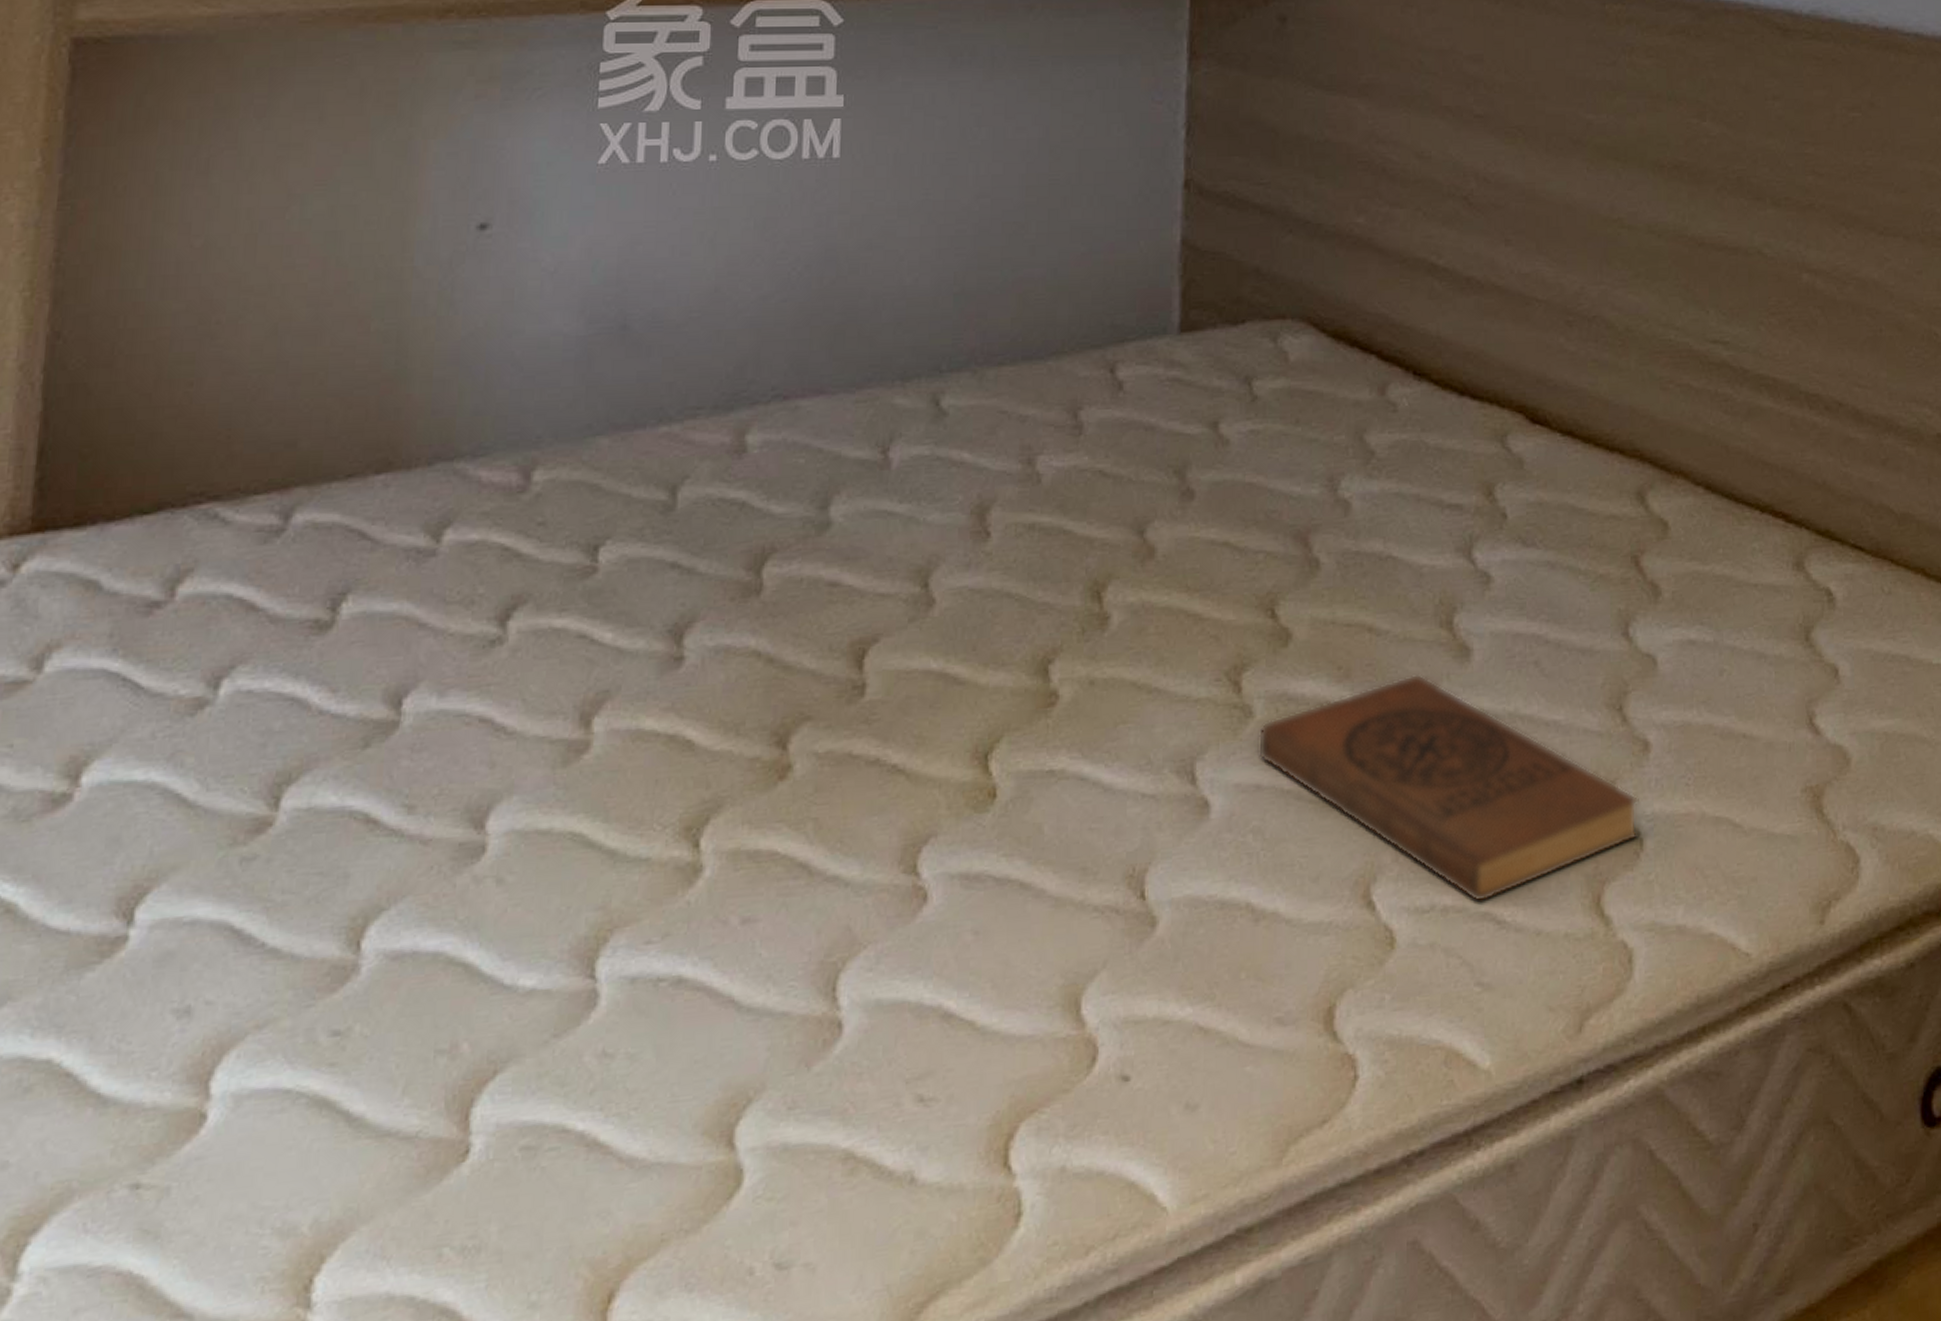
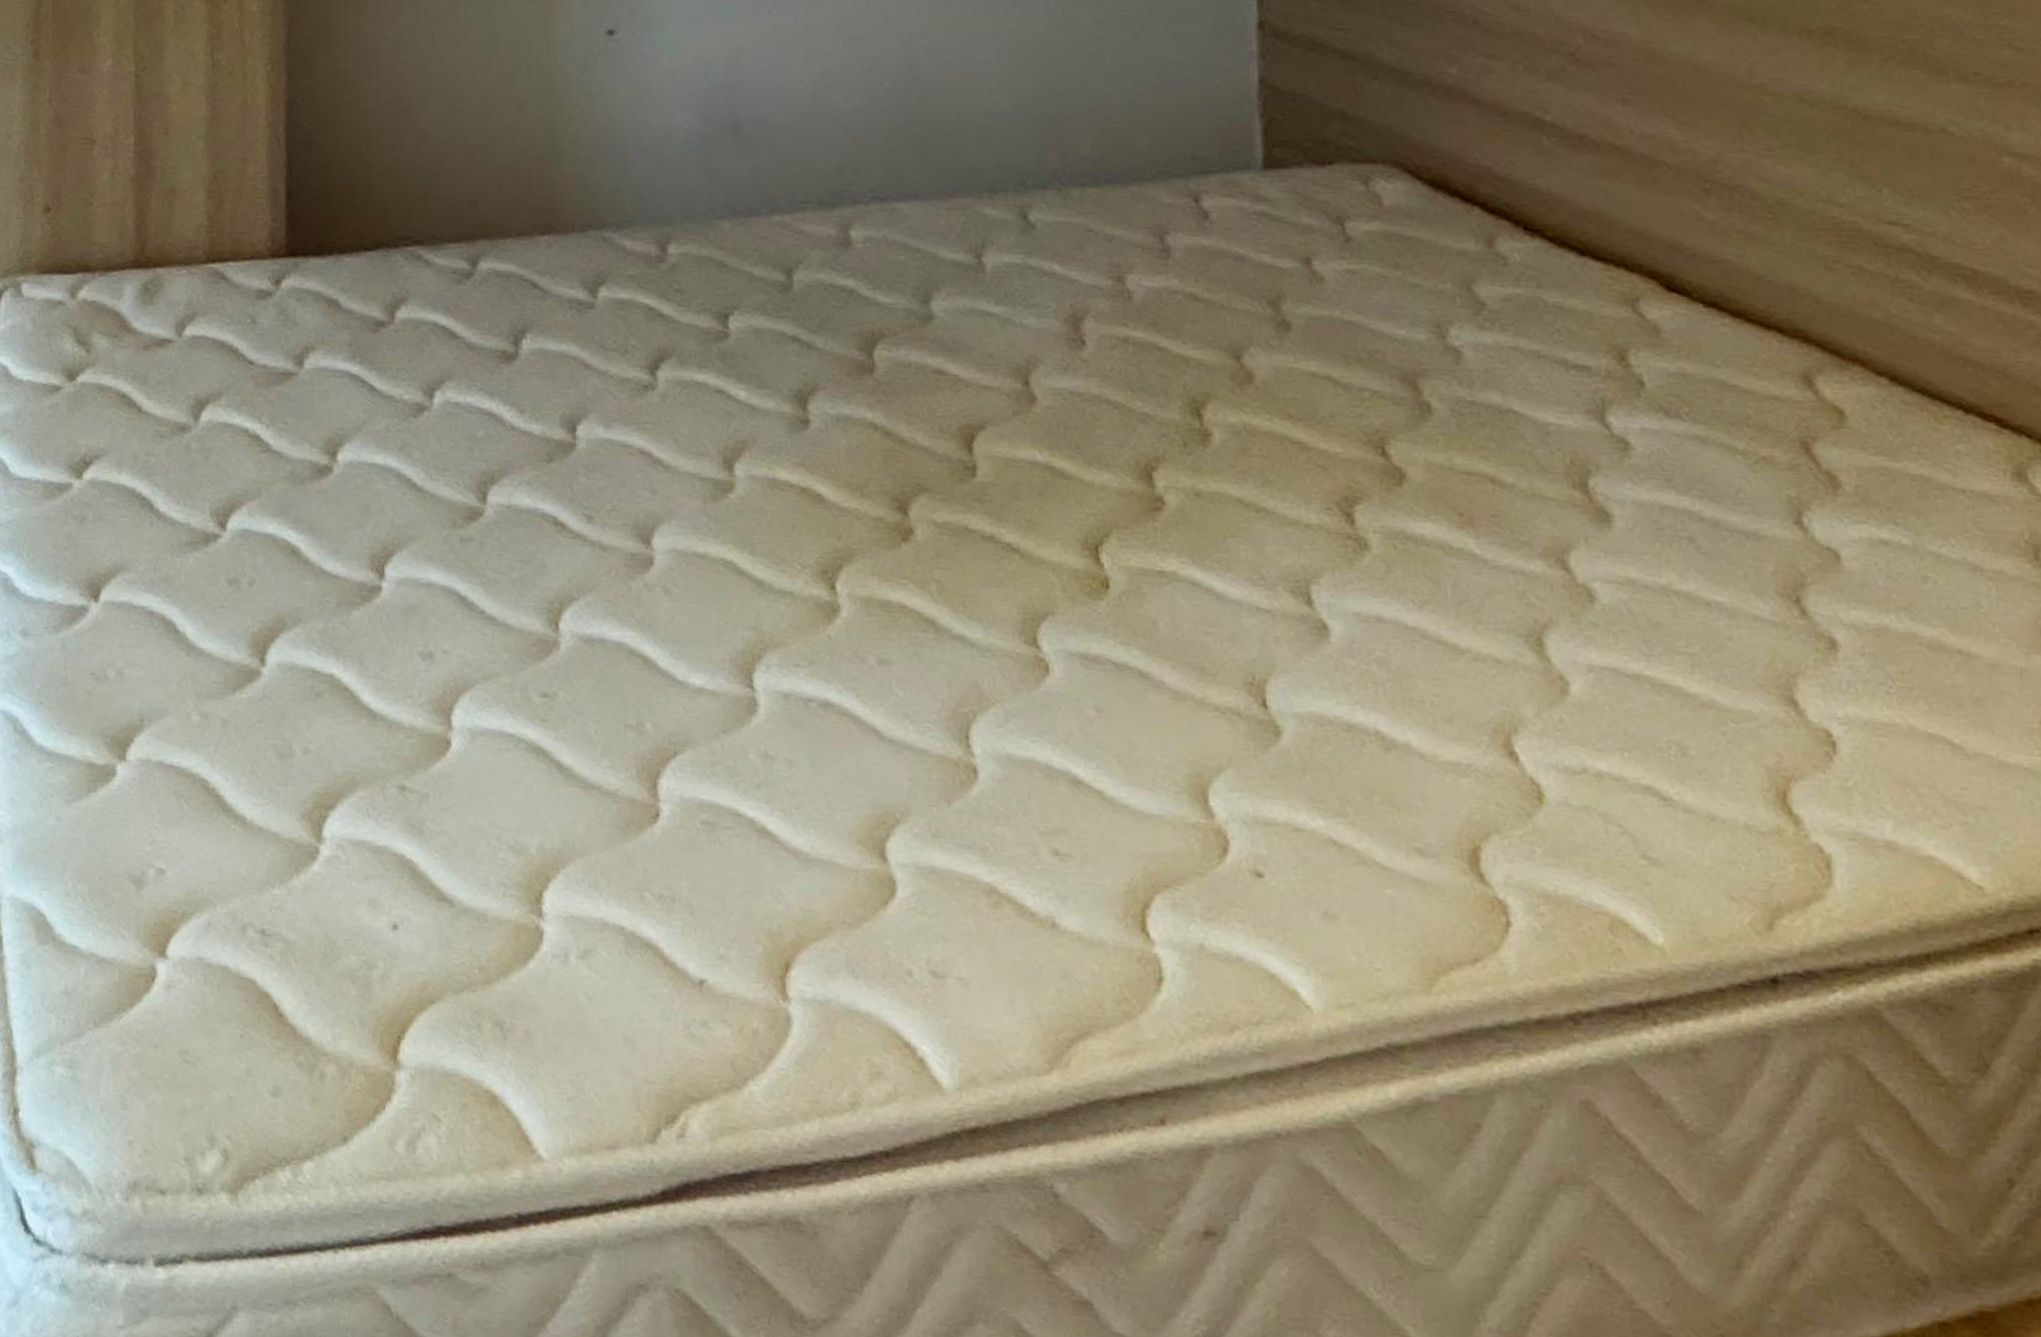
book: present [1257,673,1639,903] -> none [1375,531,1831,775]

